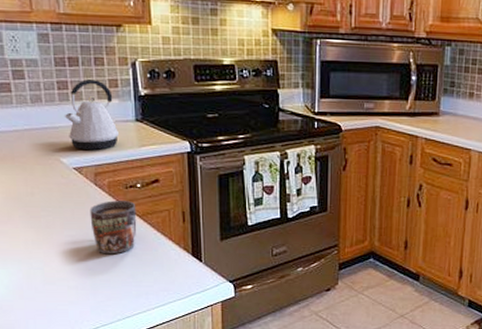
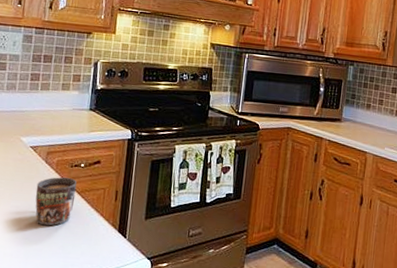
kettle: present [64,79,119,151] -> none [31,73,75,133]

